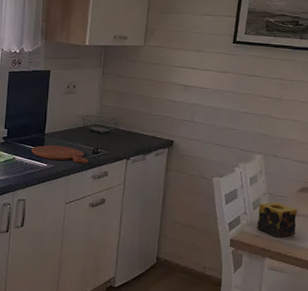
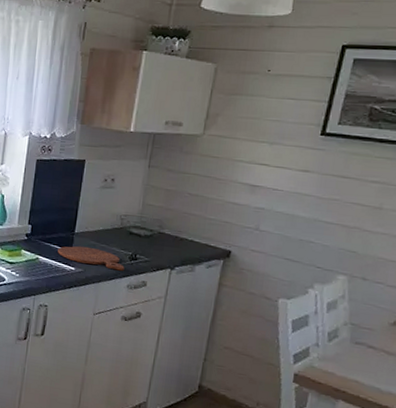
candle: present [257,201,298,238] -> none [331,334,389,379]

